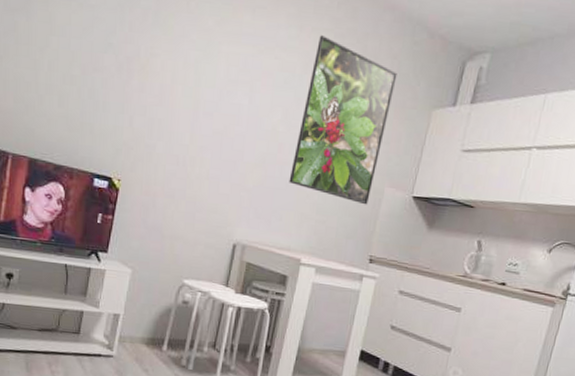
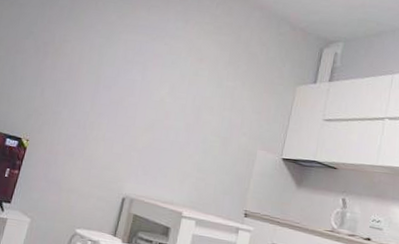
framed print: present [288,35,397,205] -> none [173,27,266,165]

